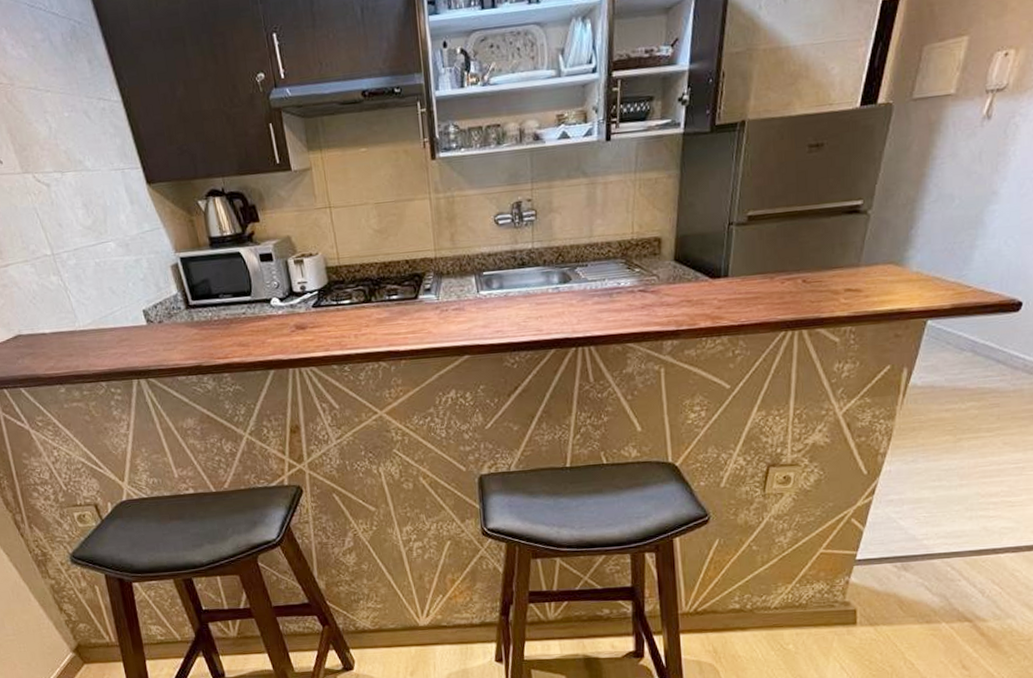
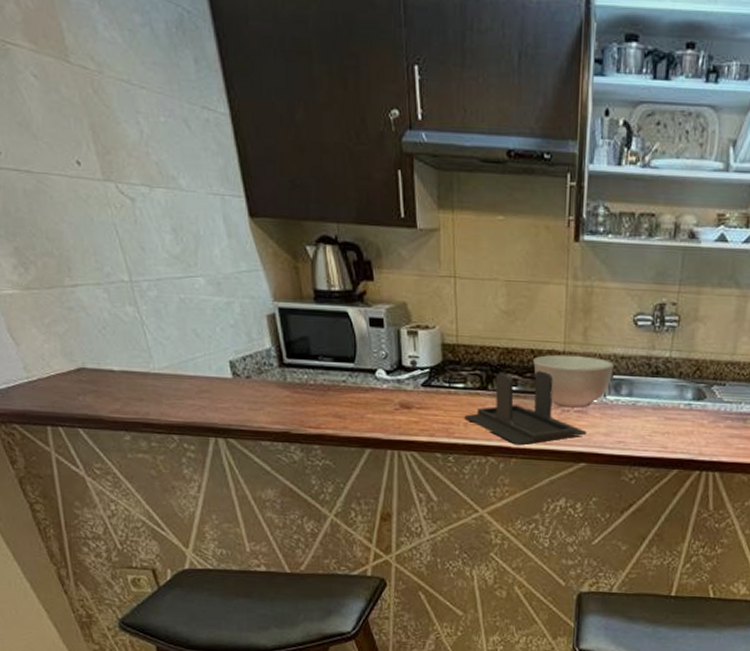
napkin holder: none [353,278,467,348] -> present [464,371,587,445]
bowl: none [409,258,483,308] -> present [533,354,614,408]

